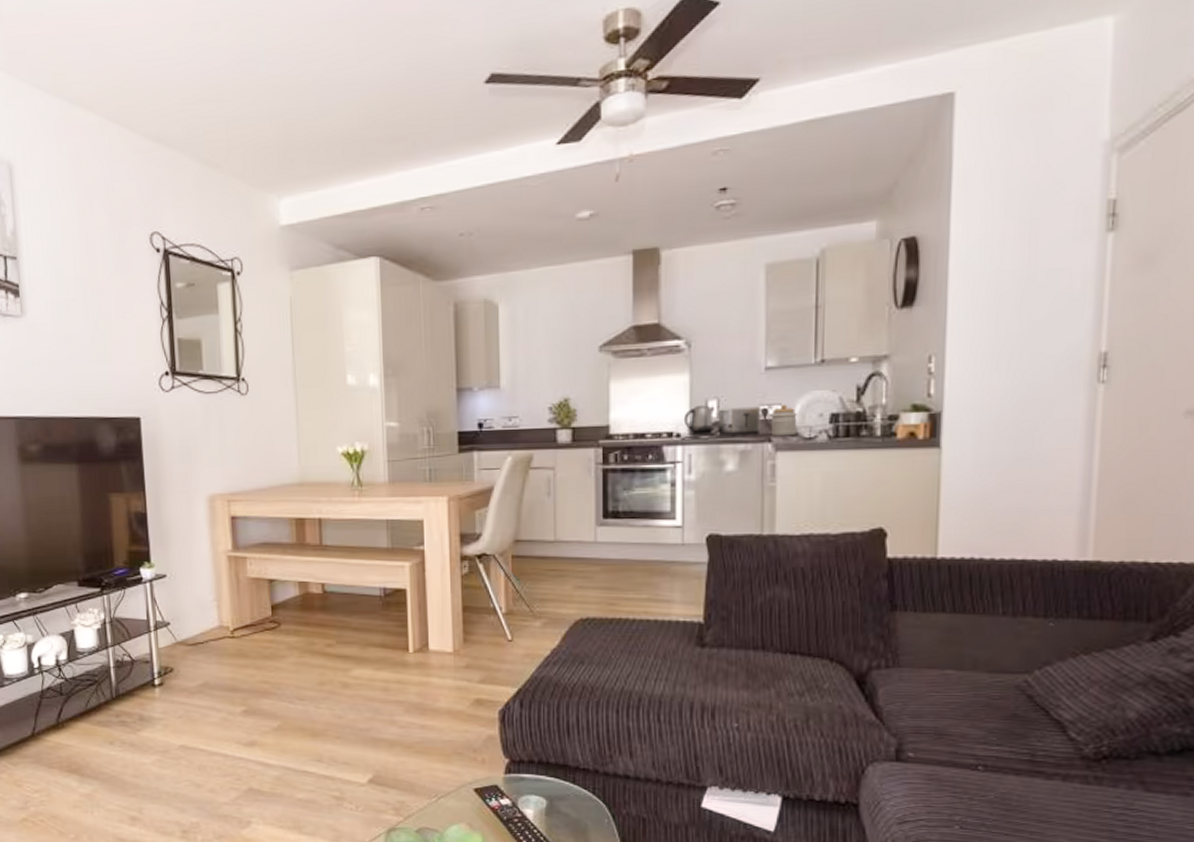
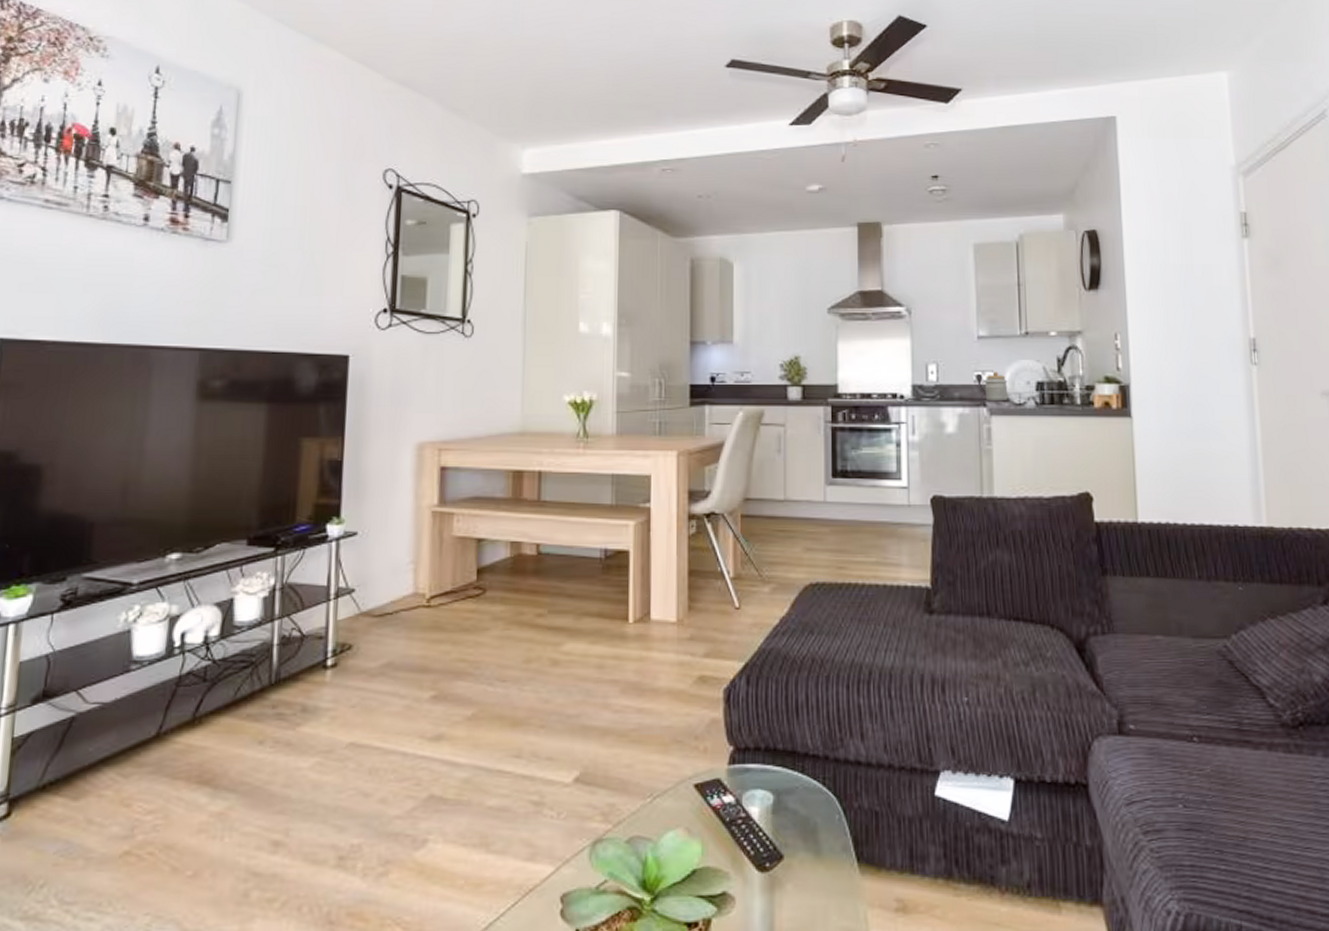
kettle: present [683,405,714,436] -> none [906,369,934,398]
toaster: present [718,406,761,437] -> none [938,372,977,400]

